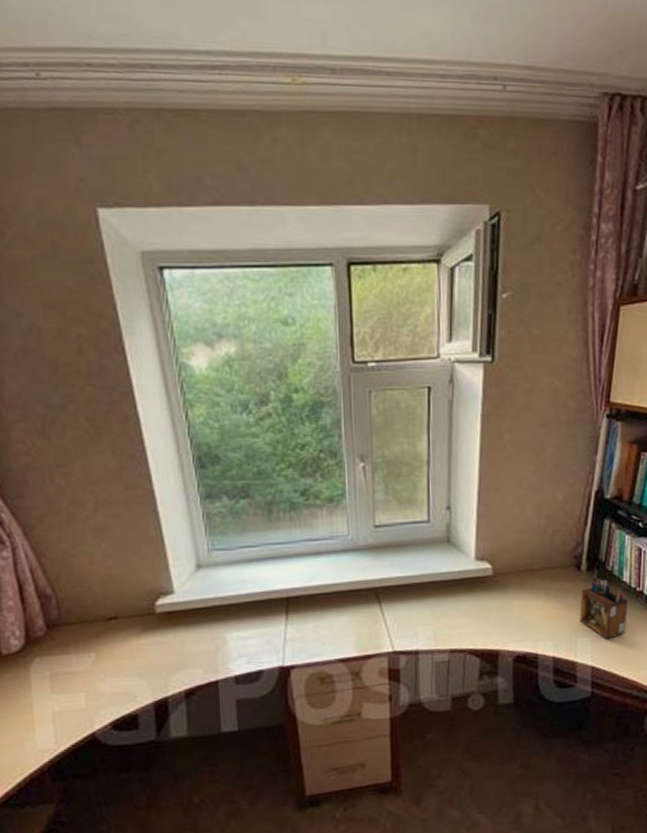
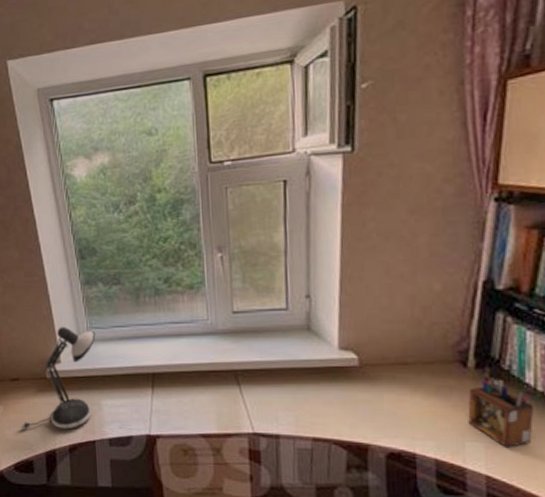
desk lamp: none [121,549,219,678] -> present [21,326,96,429]

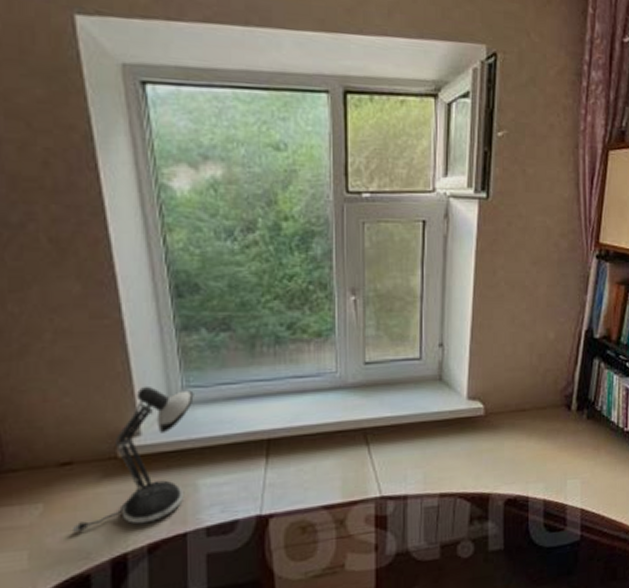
desk organizer: present [468,374,533,447] -> none [570,415,616,481]

